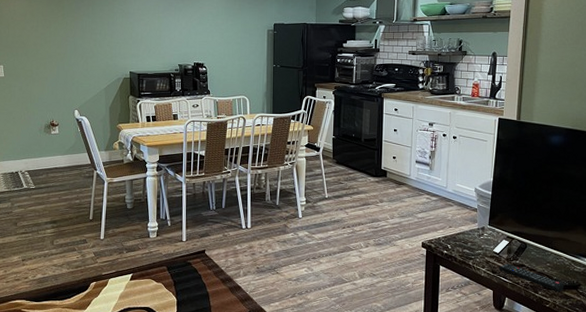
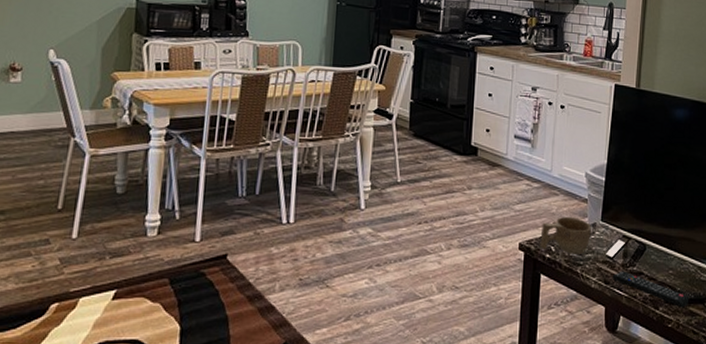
cup: none [439,223,480,252] -> present [540,217,591,256]

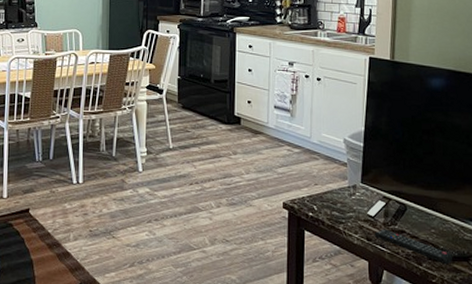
cup: present [540,217,591,256] -> none [303,179,352,214]

